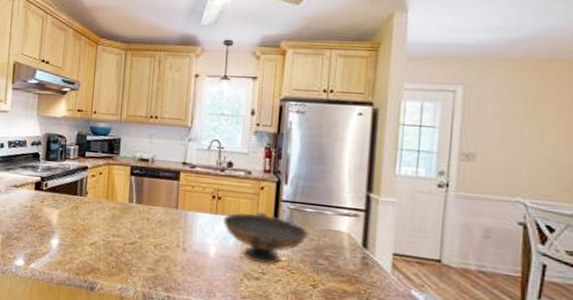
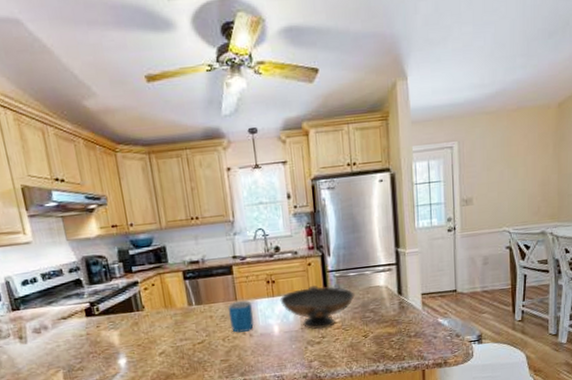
mug: none [165,210,193,245] -> present [227,300,254,333]

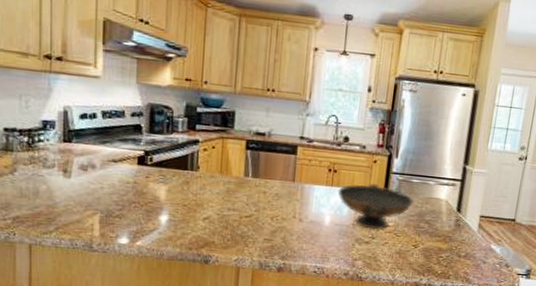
mug: present [227,300,254,333] -> none [282,183,309,216]

